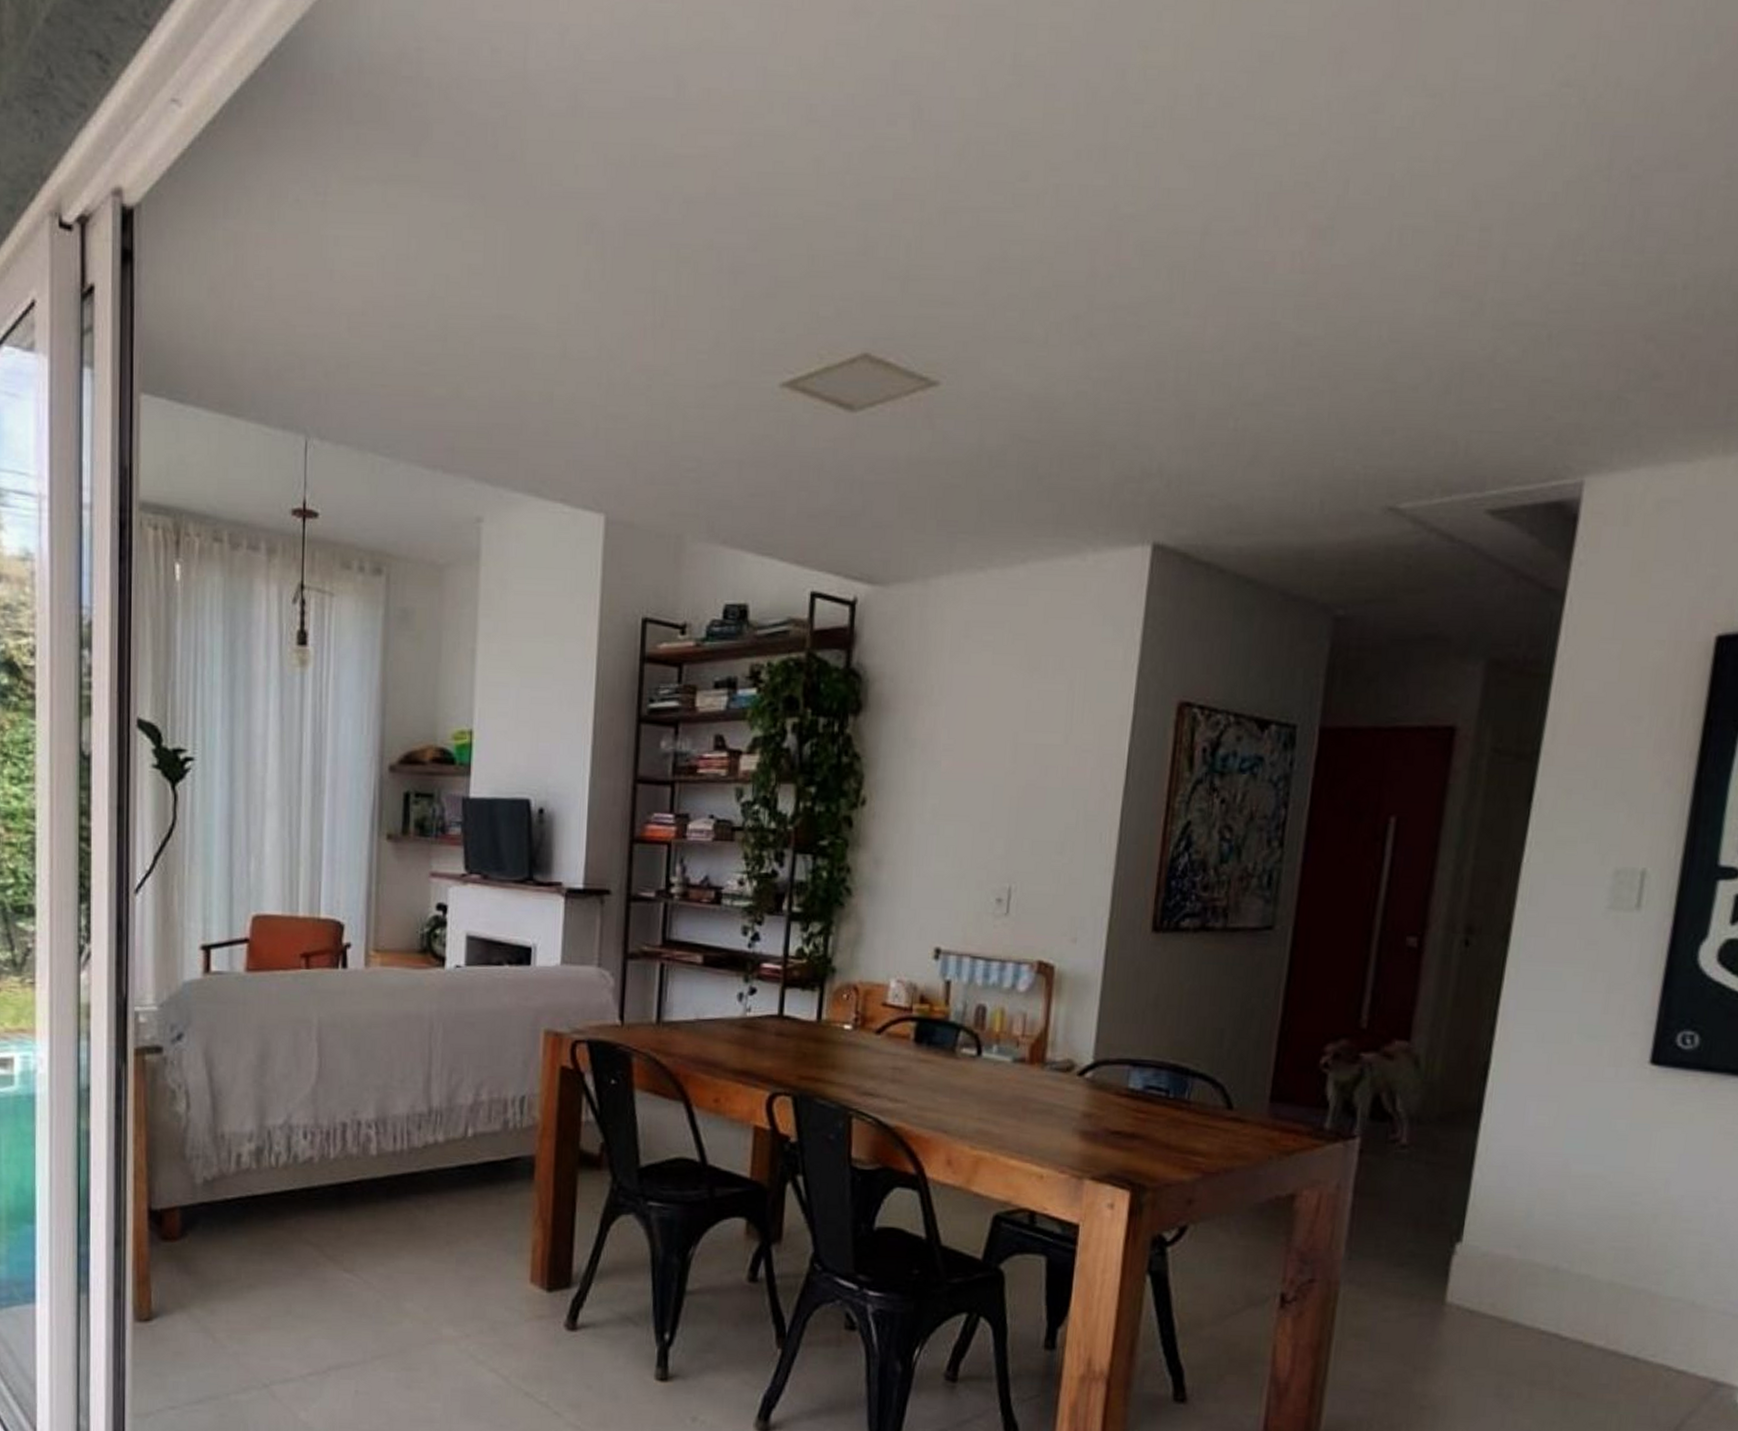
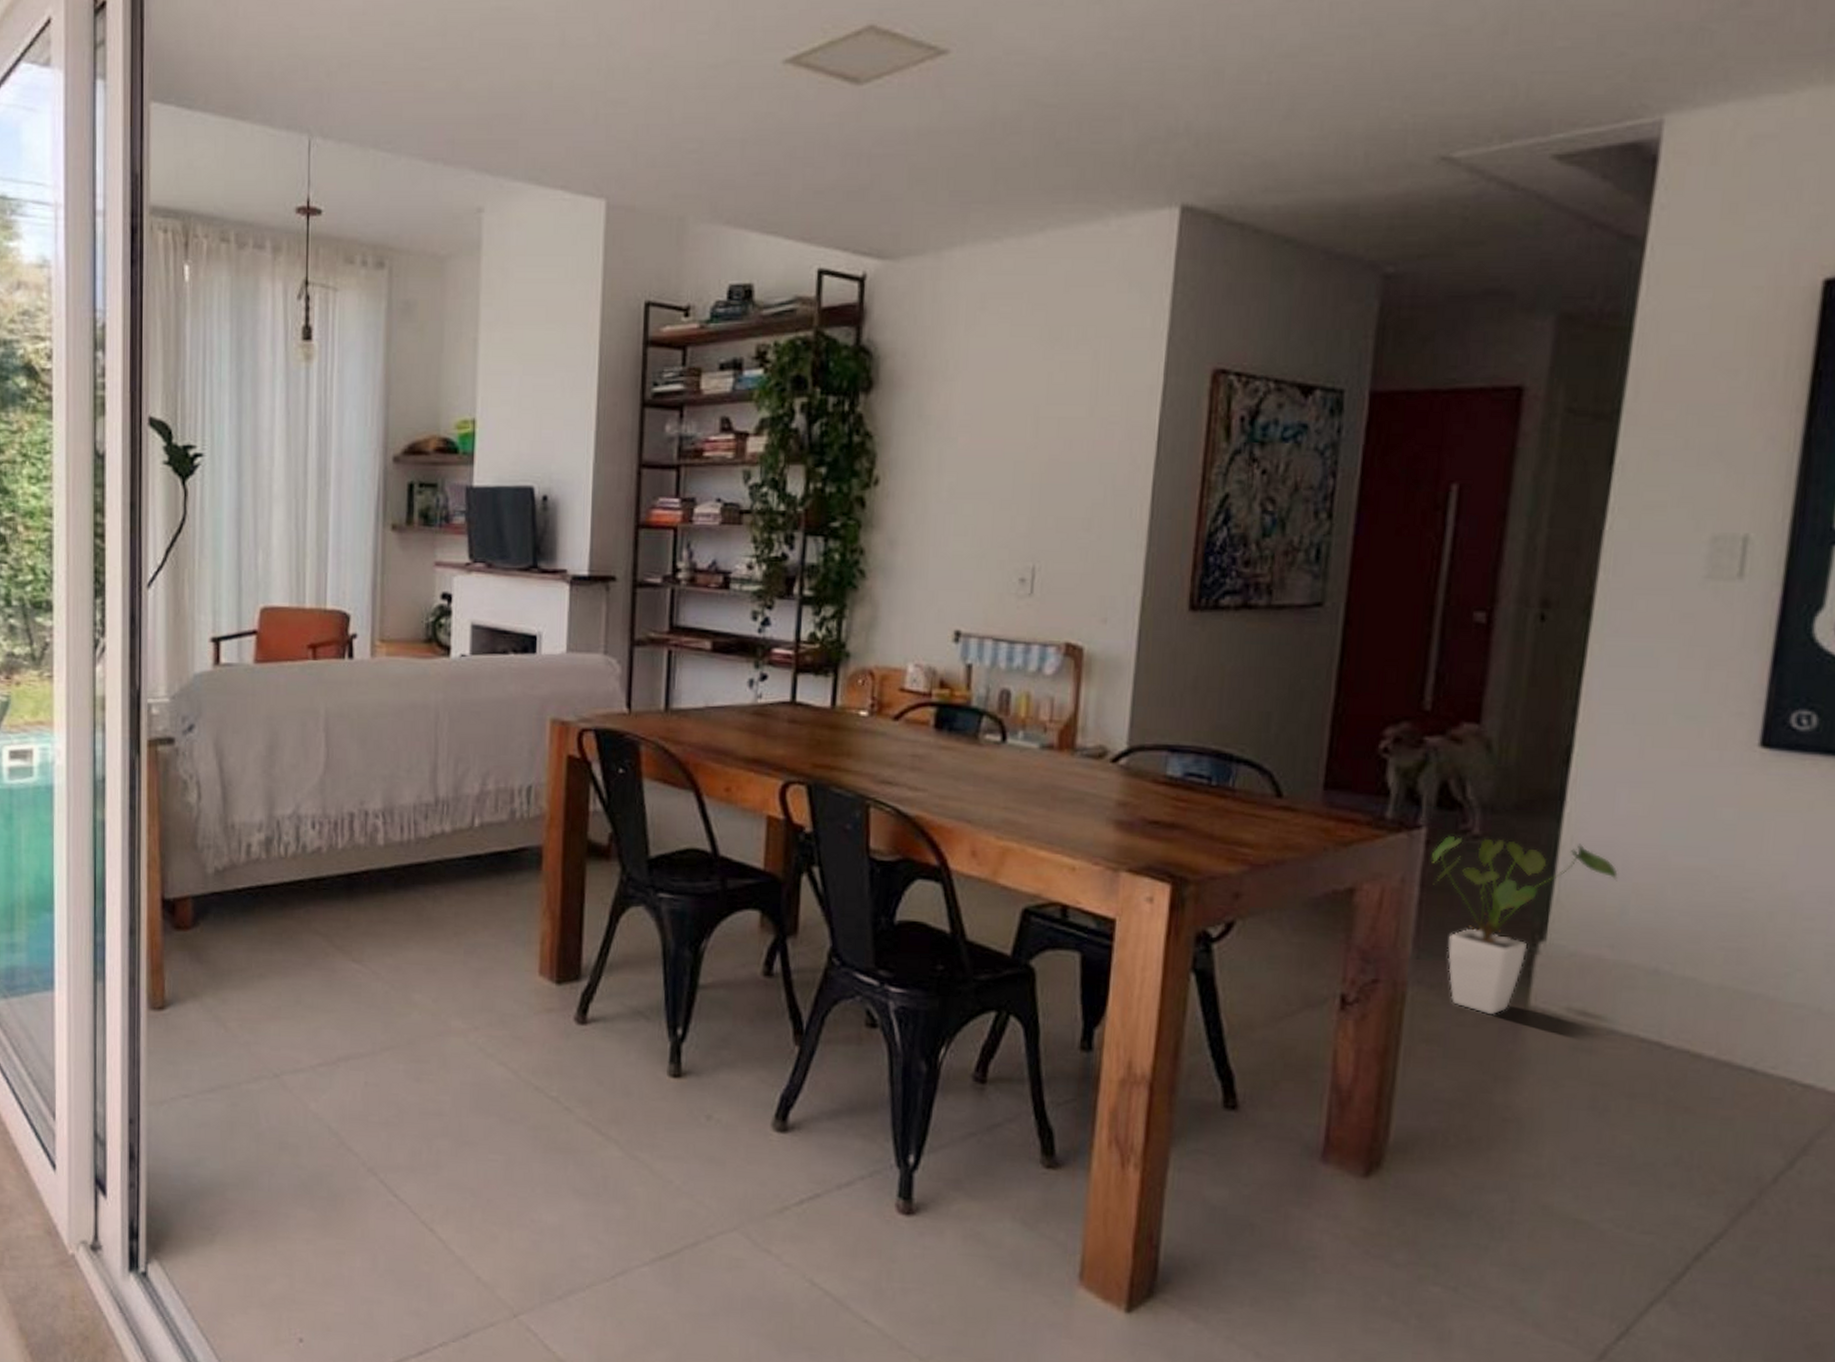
house plant: none [1364,1144,1526,1311] -> present [1432,835,1618,1015]

